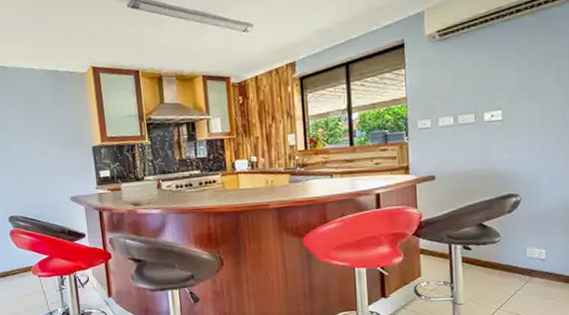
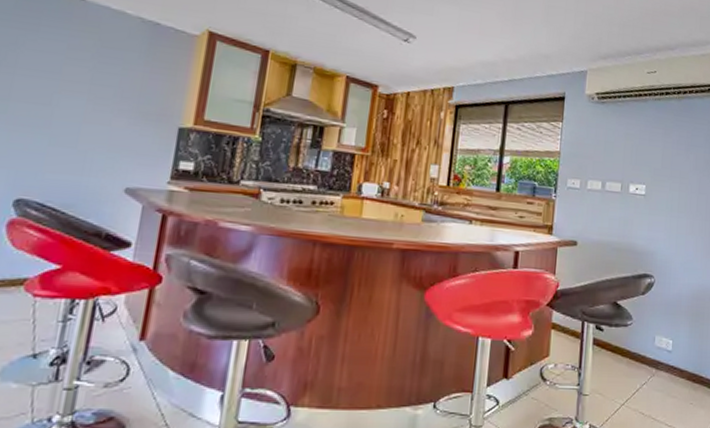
bowl: present [120,180,159,206] -> none [201,183,257,217]

